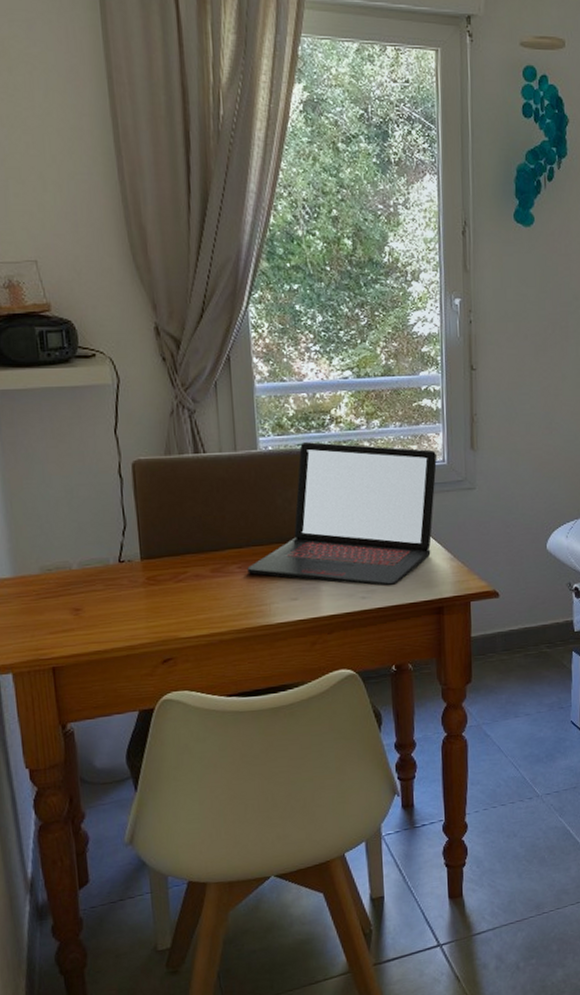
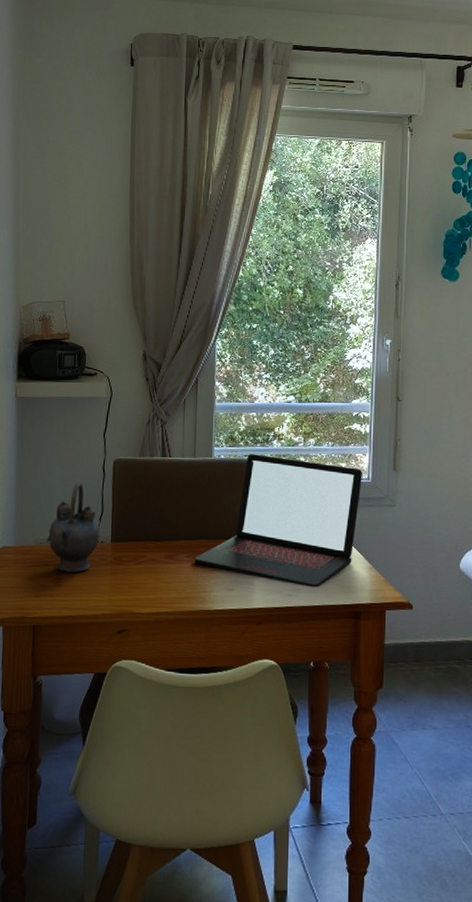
teapot: none [54,492,126,601] -> present [46,482,101,572]

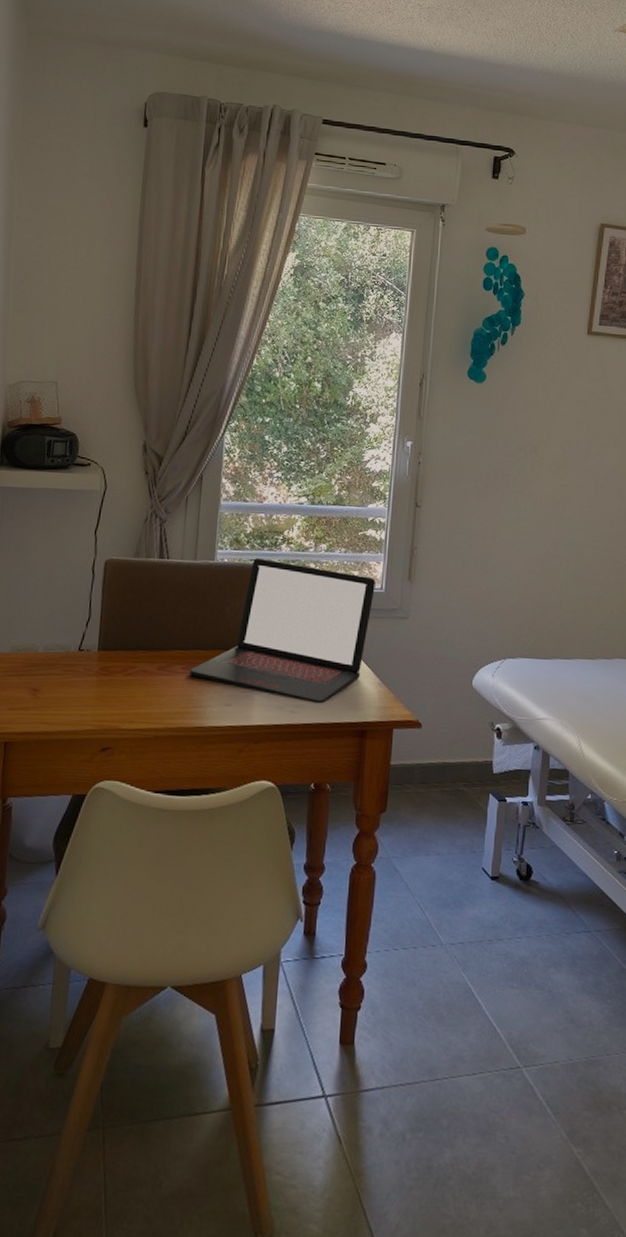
teapot: present [46,482,101,572] -> none [24,583,87,684]

